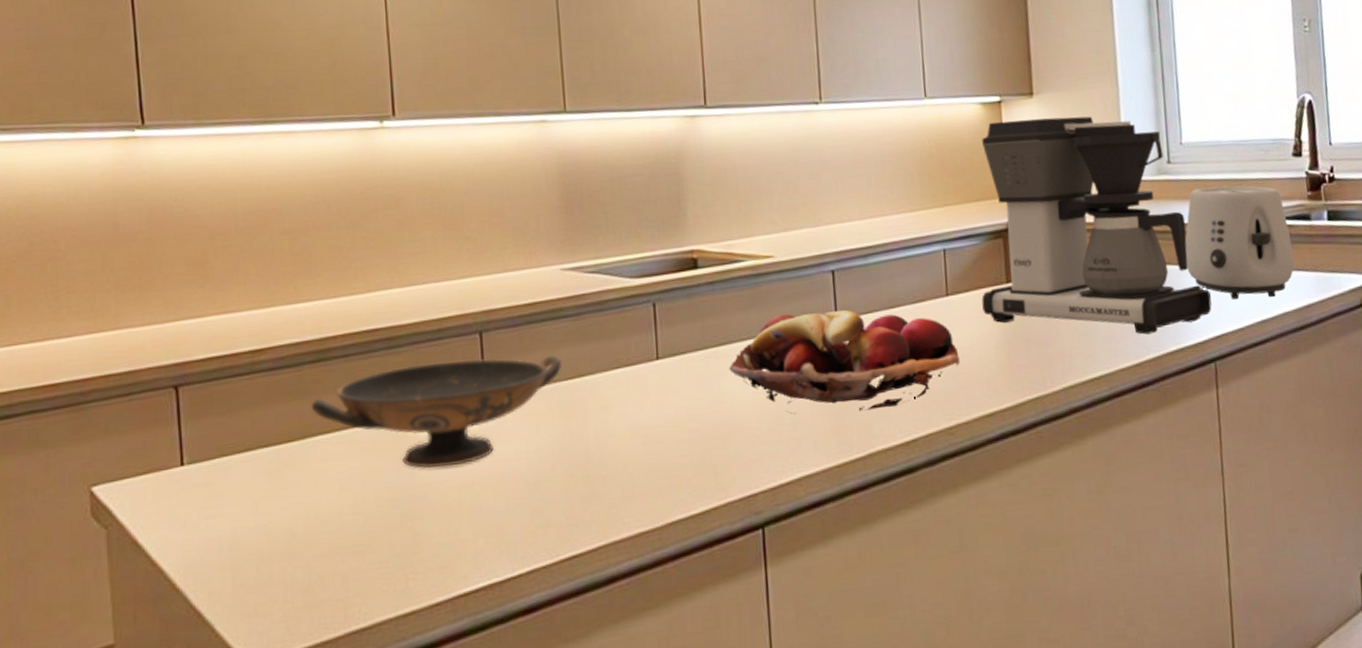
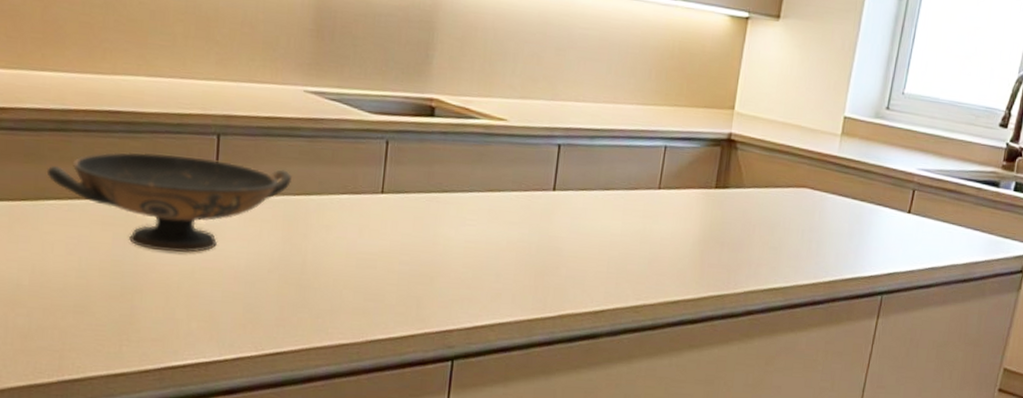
fruit basket: present [729,309,960,414] -> none [447,175,659,279]
coffee maker: present [981,116,1212,335] -> none [688,36,894,260]
toaster: present [1184,186,1295,299] -> none [878,138,979,250]

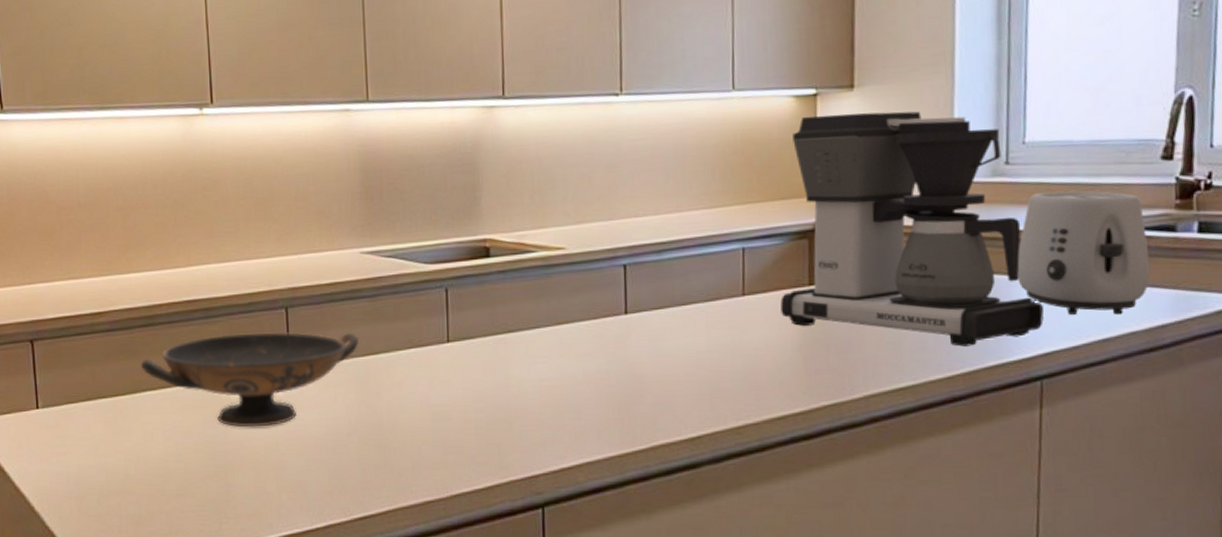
coffee maker: none [688,36,894,260] -> present [780,111,1044,347]
toaster: none [878,138,979,250] -> present [1017,191,1151,316]

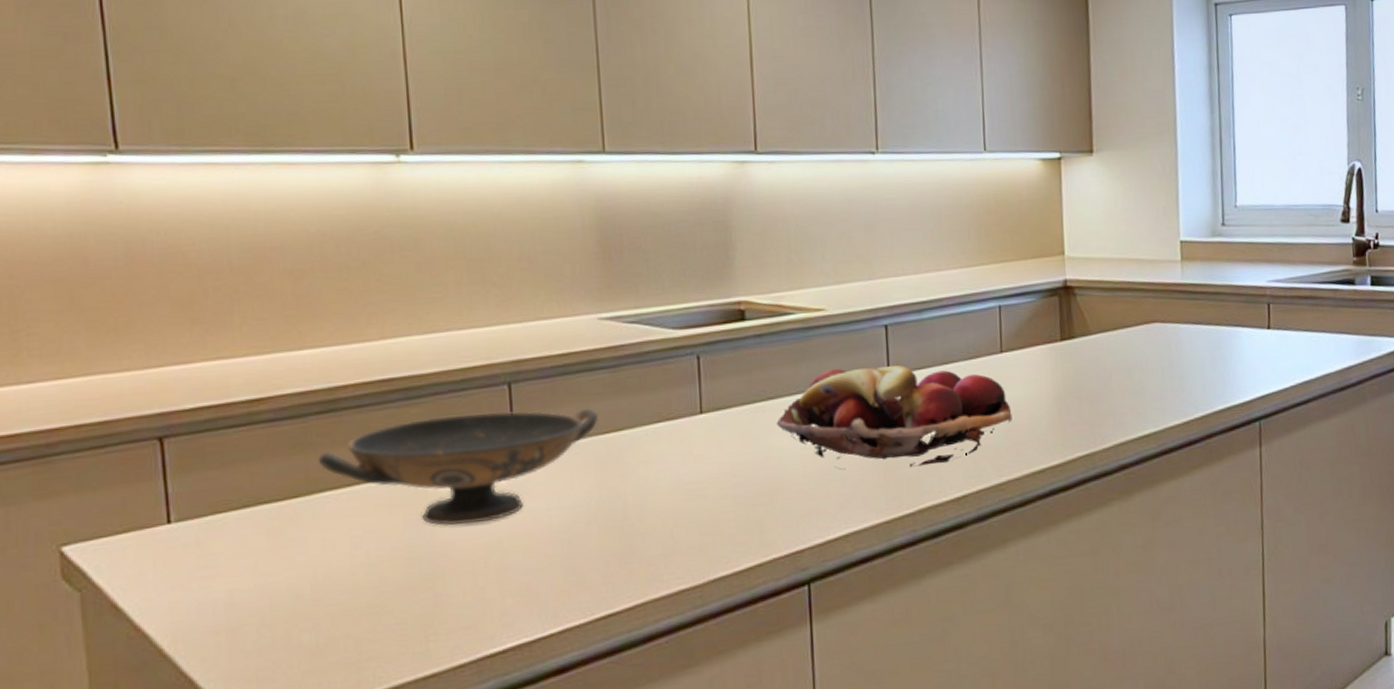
fruit basket: none [516,304,753,404] -> present [776,365,1012,470]
coffee maker: present [780,111,1044,347] -> none [1035,176,1259,394]
toaster: present [1017,191,1151,316] -> none [1235,249,1338,360]

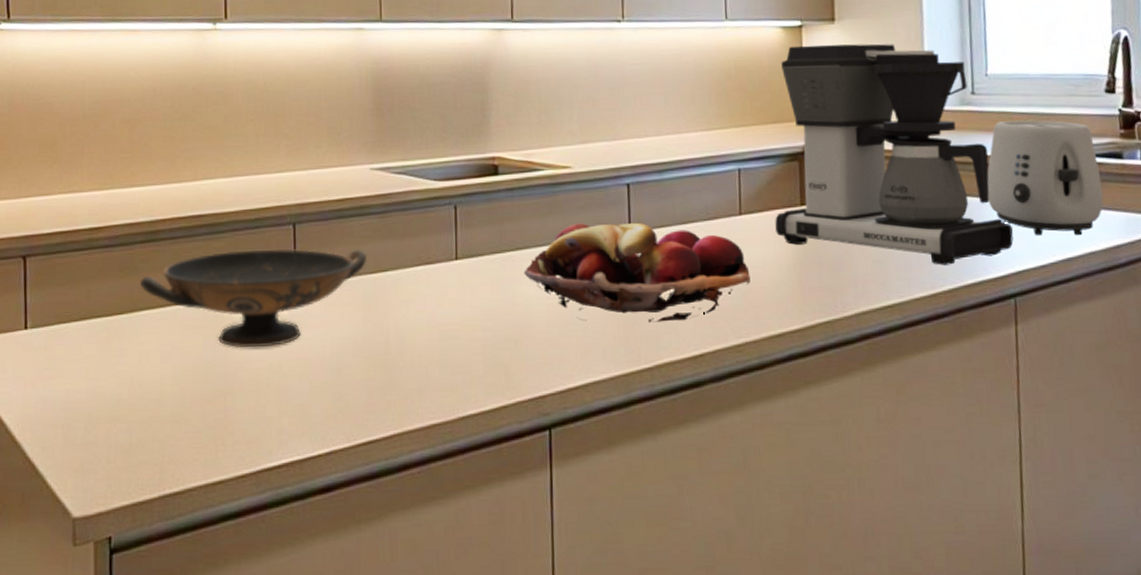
coffee maker: none [1035,176,1259,394] -> present [775,44,1014,265]
toaster: none [1235,249,1338,360] -> present [987,120,1104,236]

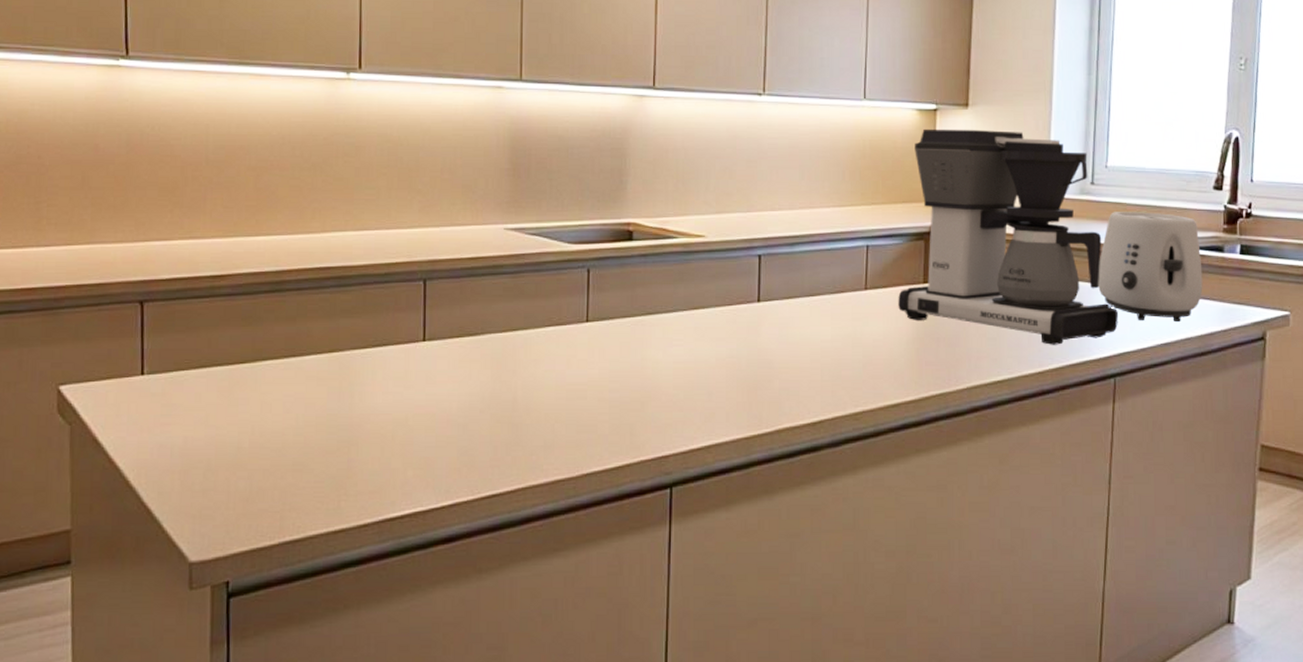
decorative bowl: present [139,248,368,348] -> none [263,304,498,401]
fruit basket: present [524,222,751,322] -> none [653,291,871,389]

